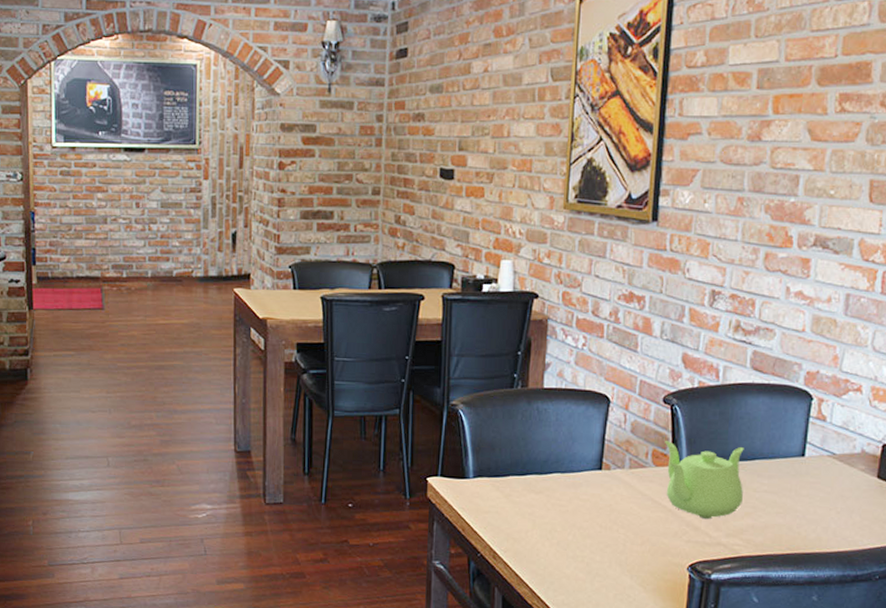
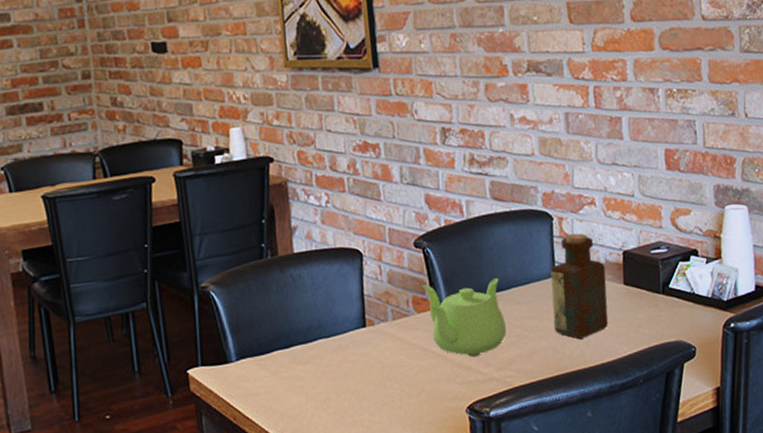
bottle: none [793,417,860,523] -> present [550,233,608,339]

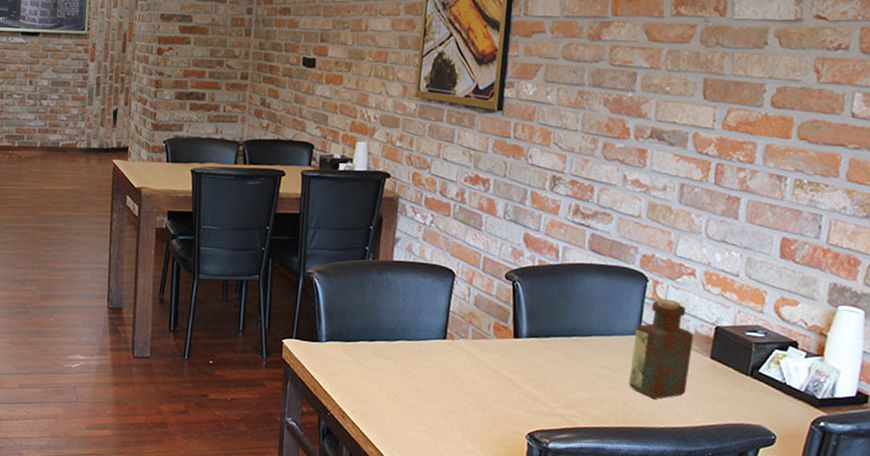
teapot: present [423,278,507,357] -> none [506,315,582,390]

